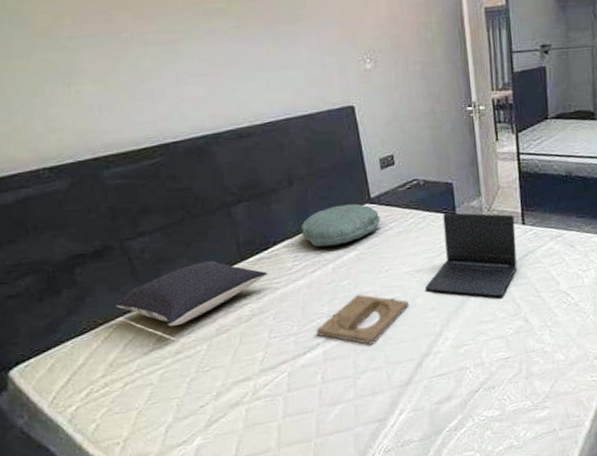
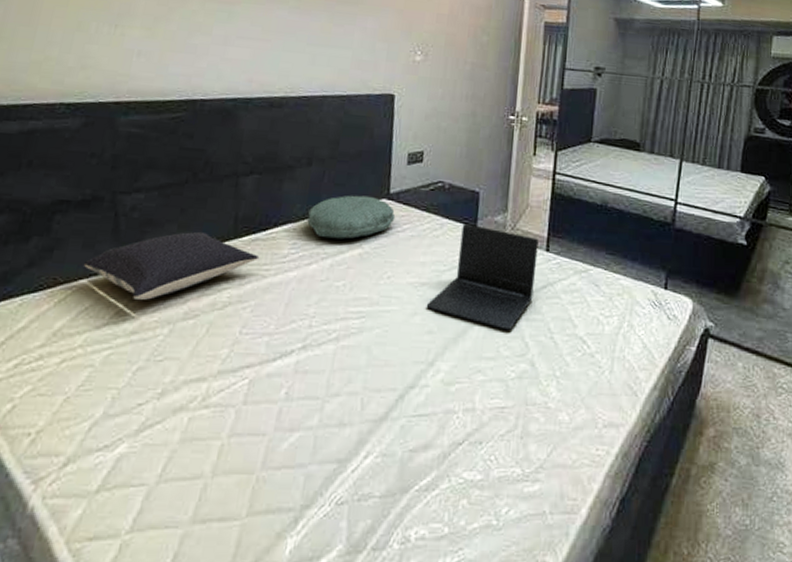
tray: present [316,294,409,345] -> none [293,299,405,363]

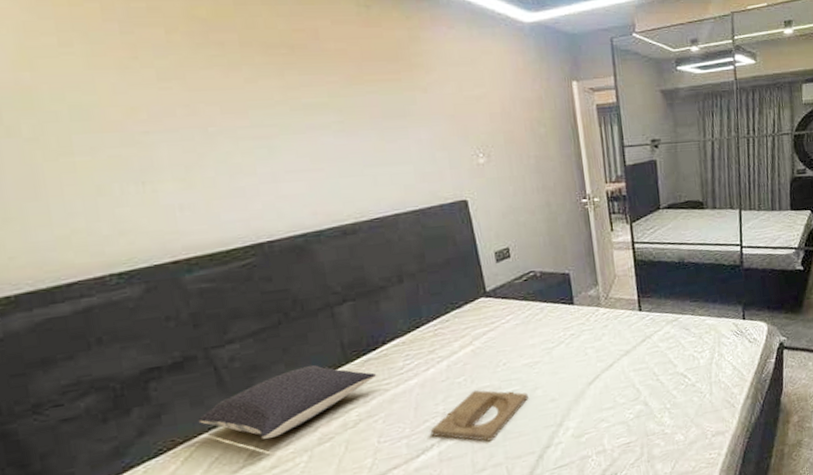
tray: none [293,299,405,363] -> present [430,390,528,441]
pillow: present [307,195,396,239] -> none [412,297,498,345]
laptop: present [426,224,539,331] -> none [544,302,636,384]

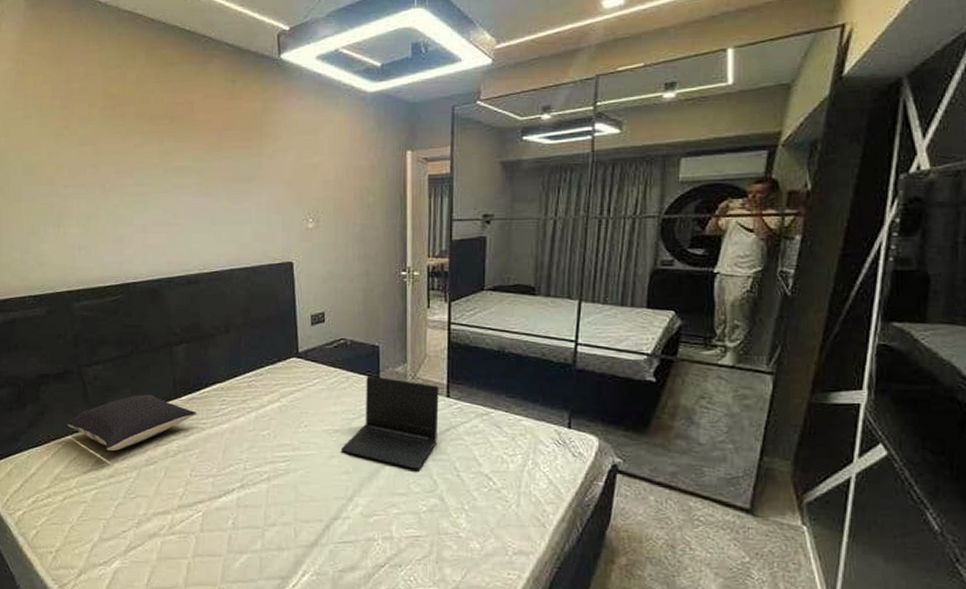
tray: present [430,390,528,441] -> none [233,445,323,499]
laptop: none [544,302,636,384] -> present [341,376,439,470]

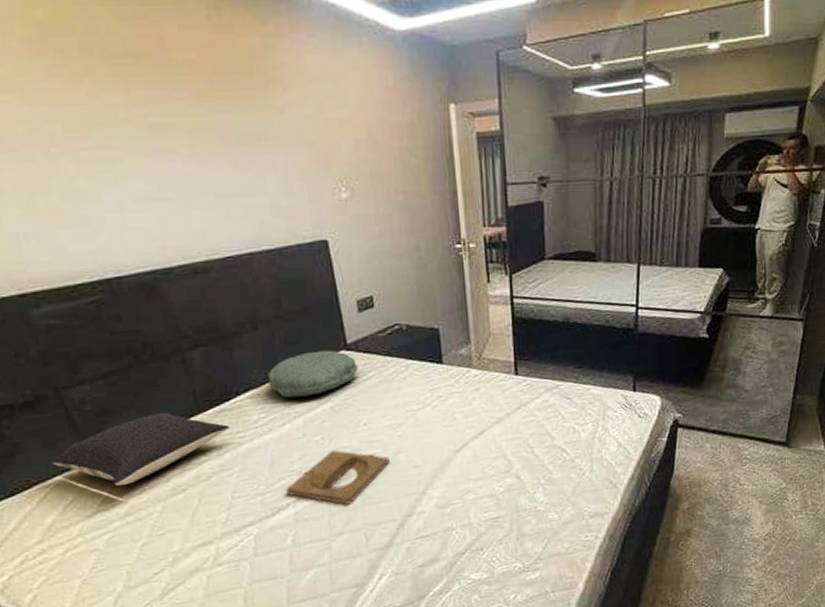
pillow: none [232,356,306,395] -> present [267,350,359,398]
tray: none [233,445,323,499] -> present [285,449,390,505]
laptop: present [341,376,439,470] -> none [407,361,509,453]

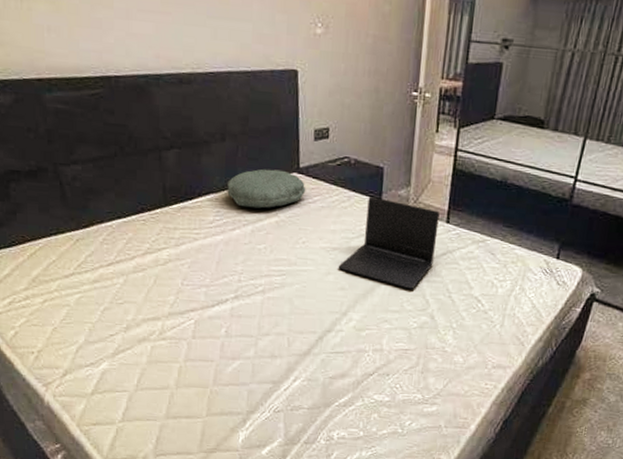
pillow: present [51,412,231,486] -> none [43,199,190,256]
tray: present [285,449,390,505] -> none [227,259,320,311]
laptop: none [407,361,509,453] -> present [338,197,440,290]

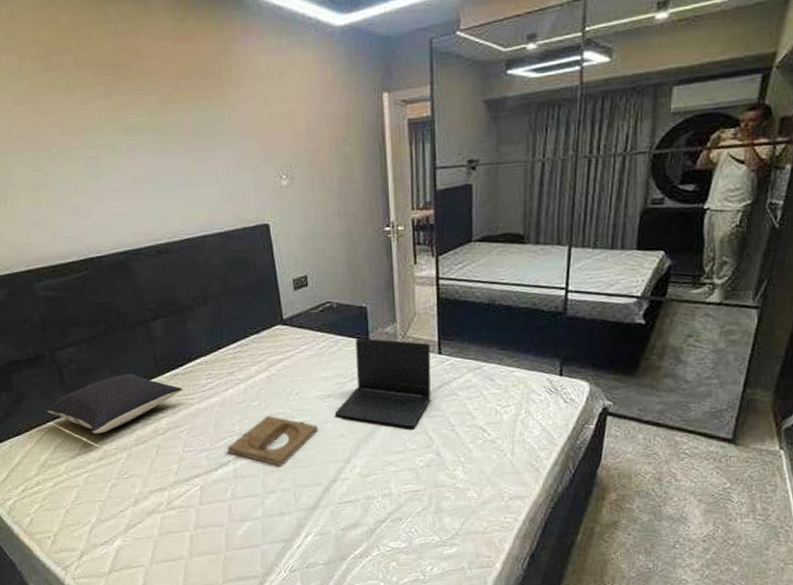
pillow: none [43,199,190,256] -> present [46,373,183,433]
pillow: present [227,168,306,209] -> none [215,324,293,366]
tray: none [227,259,320,311] -> present [227,415,318,466]

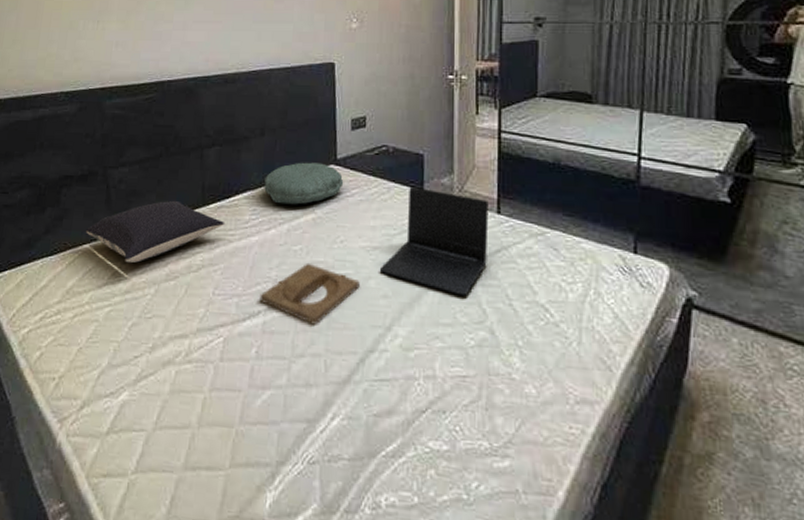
pillow: none [215,324,293,366] -> present [264,162,344,205]

